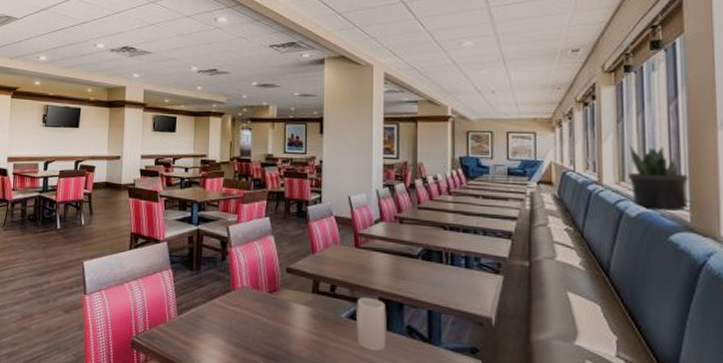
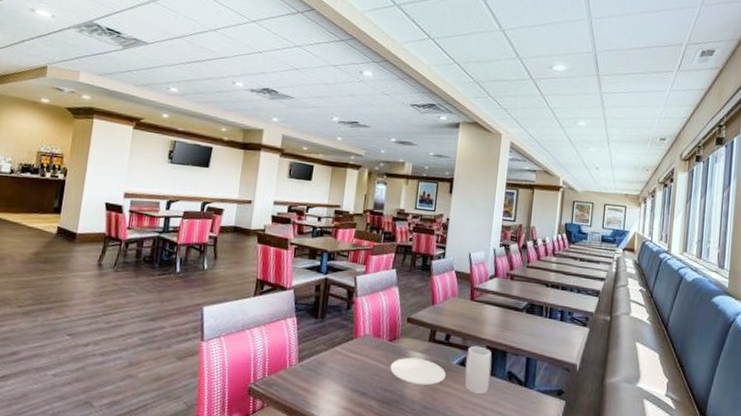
plate: none [272,310,336,341] -> present [390,357,447,386]
planter: present [627,146,688,211] -> none [689,223,731,278]

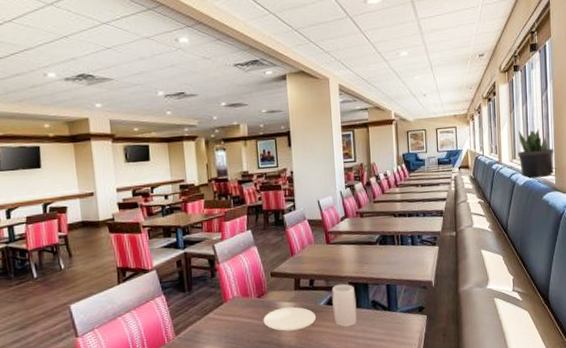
planter: none [689,223,731,278] -> present [517,129,554,178]

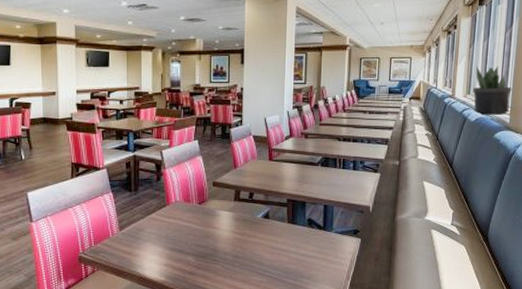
plate: present [263,306,317,332] -> none [202,216,253,239]
cup: present [332,284,358,327] -> none [269,200,293,240]

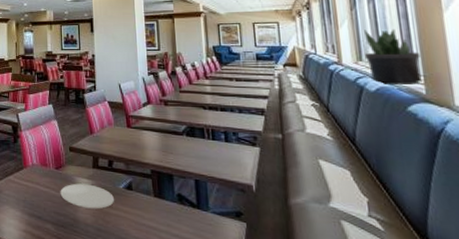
plate: none [202,216,253,239] -> present [60,183,115,210]

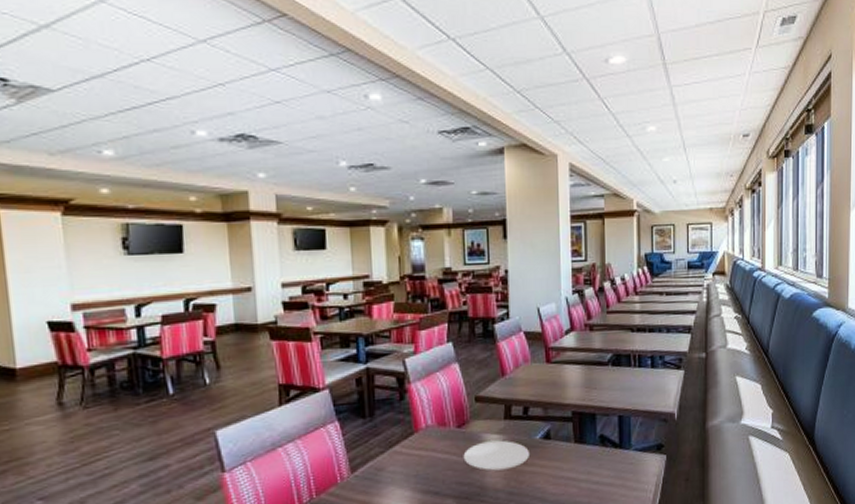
planter: present [364,29,422,84] -> none [784,230,828,290]

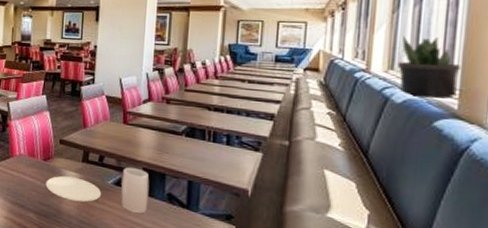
cup: none [550,413,581,467] -> present [121,167,150,214]
planter: none [784,230,828,290] -> present [397,36,461,99]

